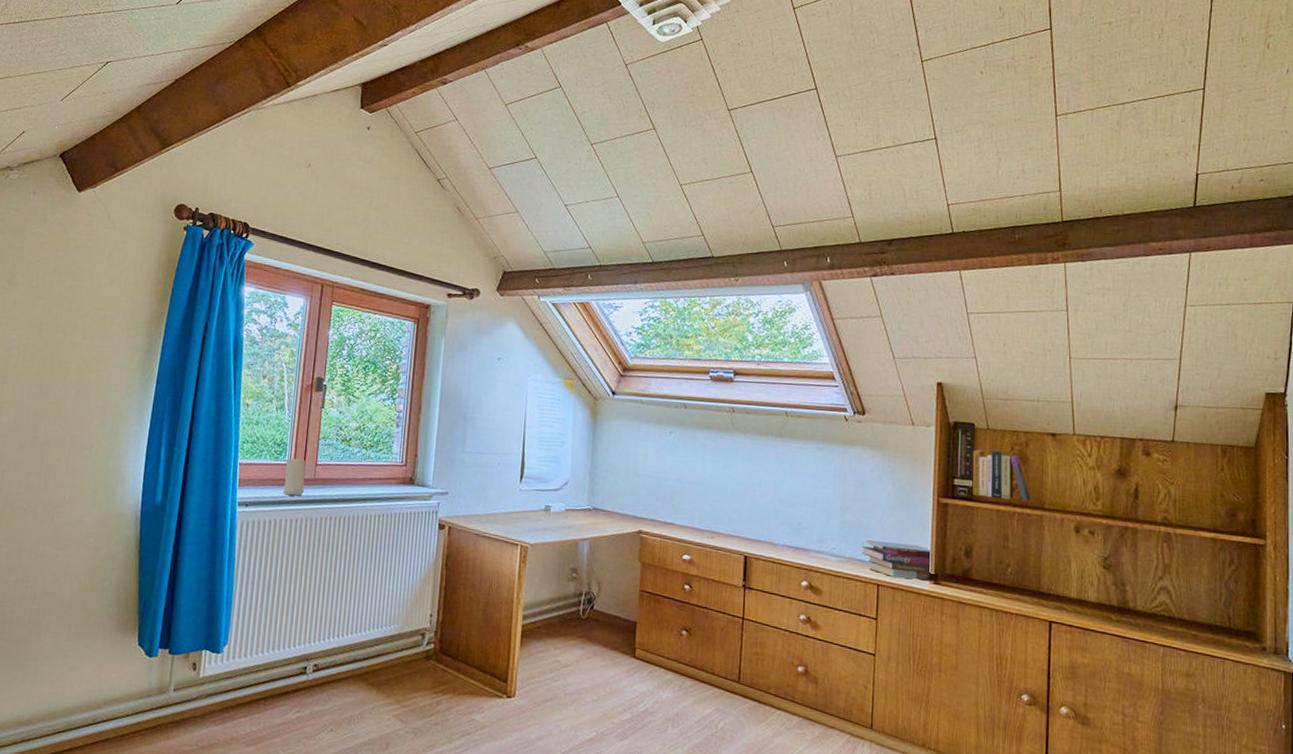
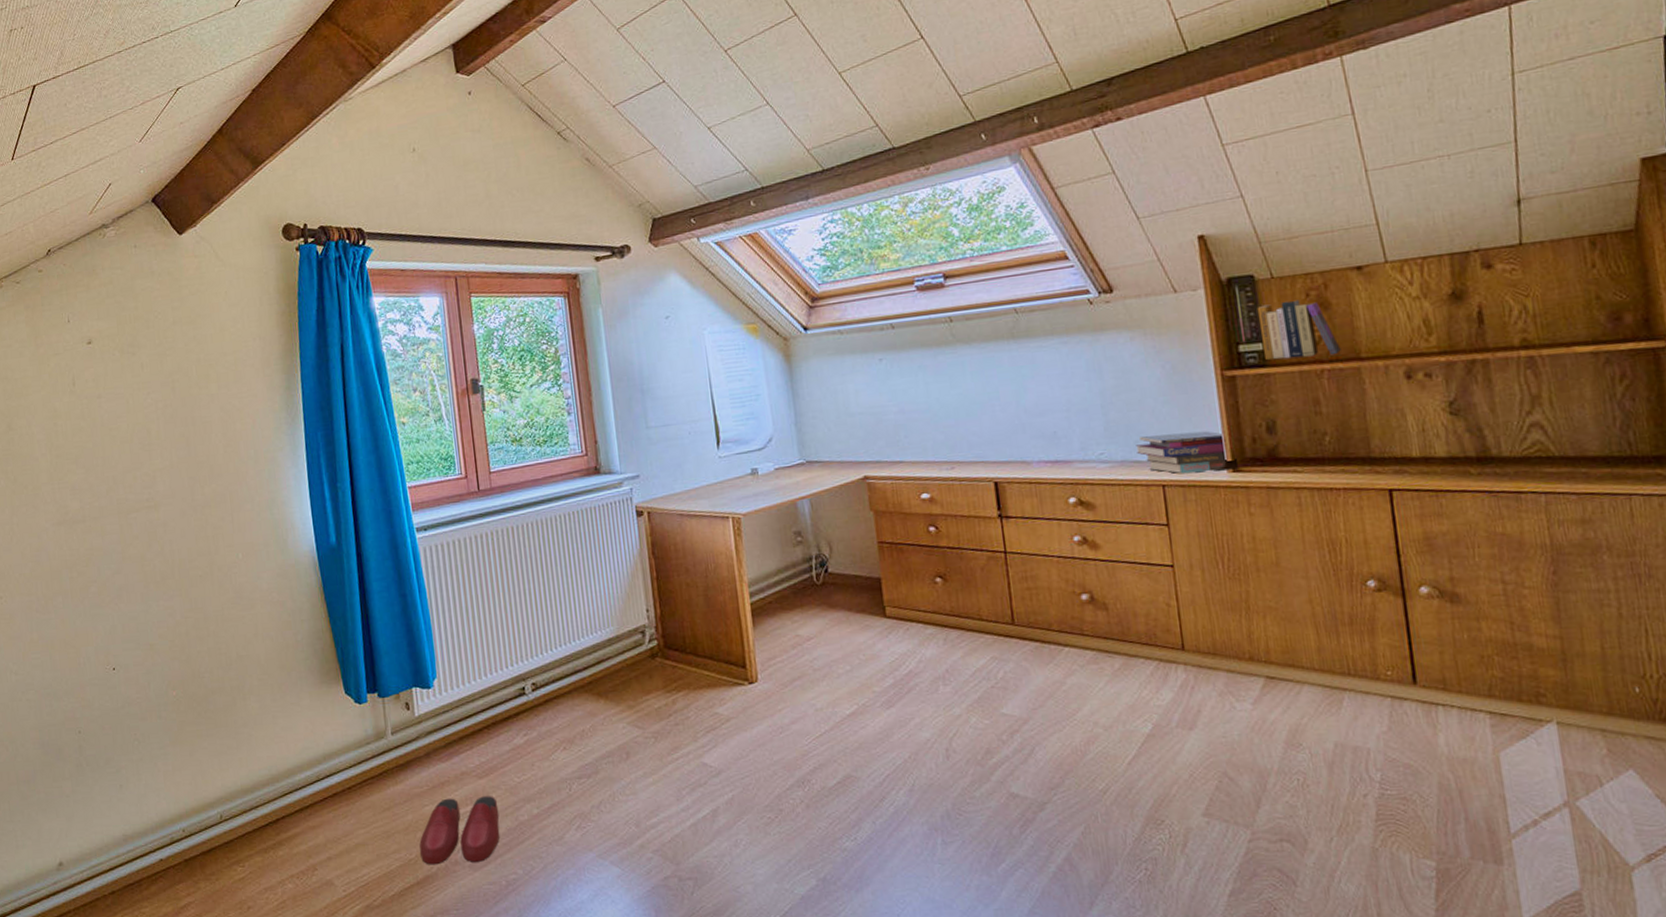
candle: present [283,458,306,496] -> none [457,469,484,511]

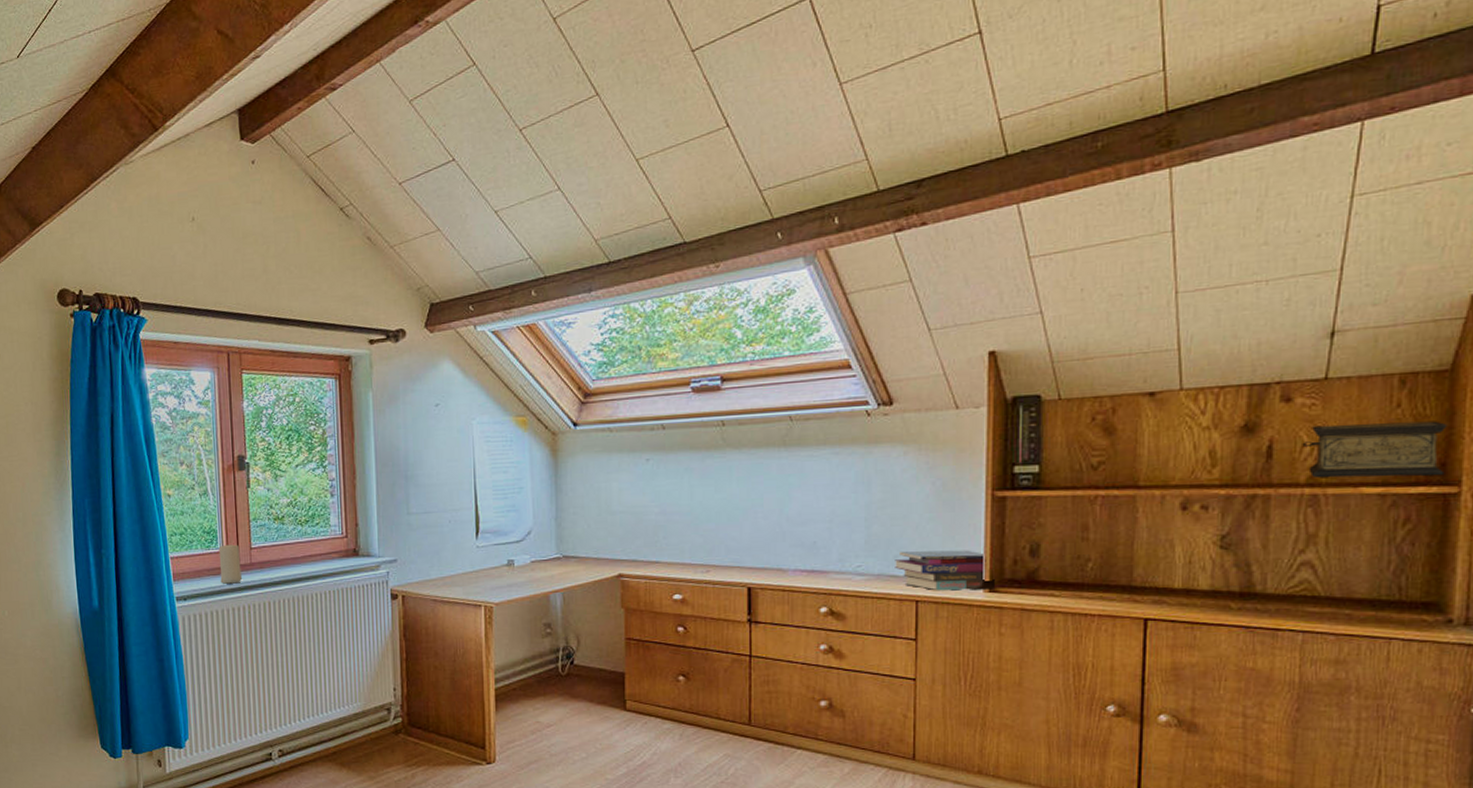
candle: none [457,469,484,511] -> present [218,544,243,584]
books: present [1257,299,1341,361] -> none [1038,423,1119,483]
decorative box: none [1510,278,1650,341] -> present [1302,421,1448,479]

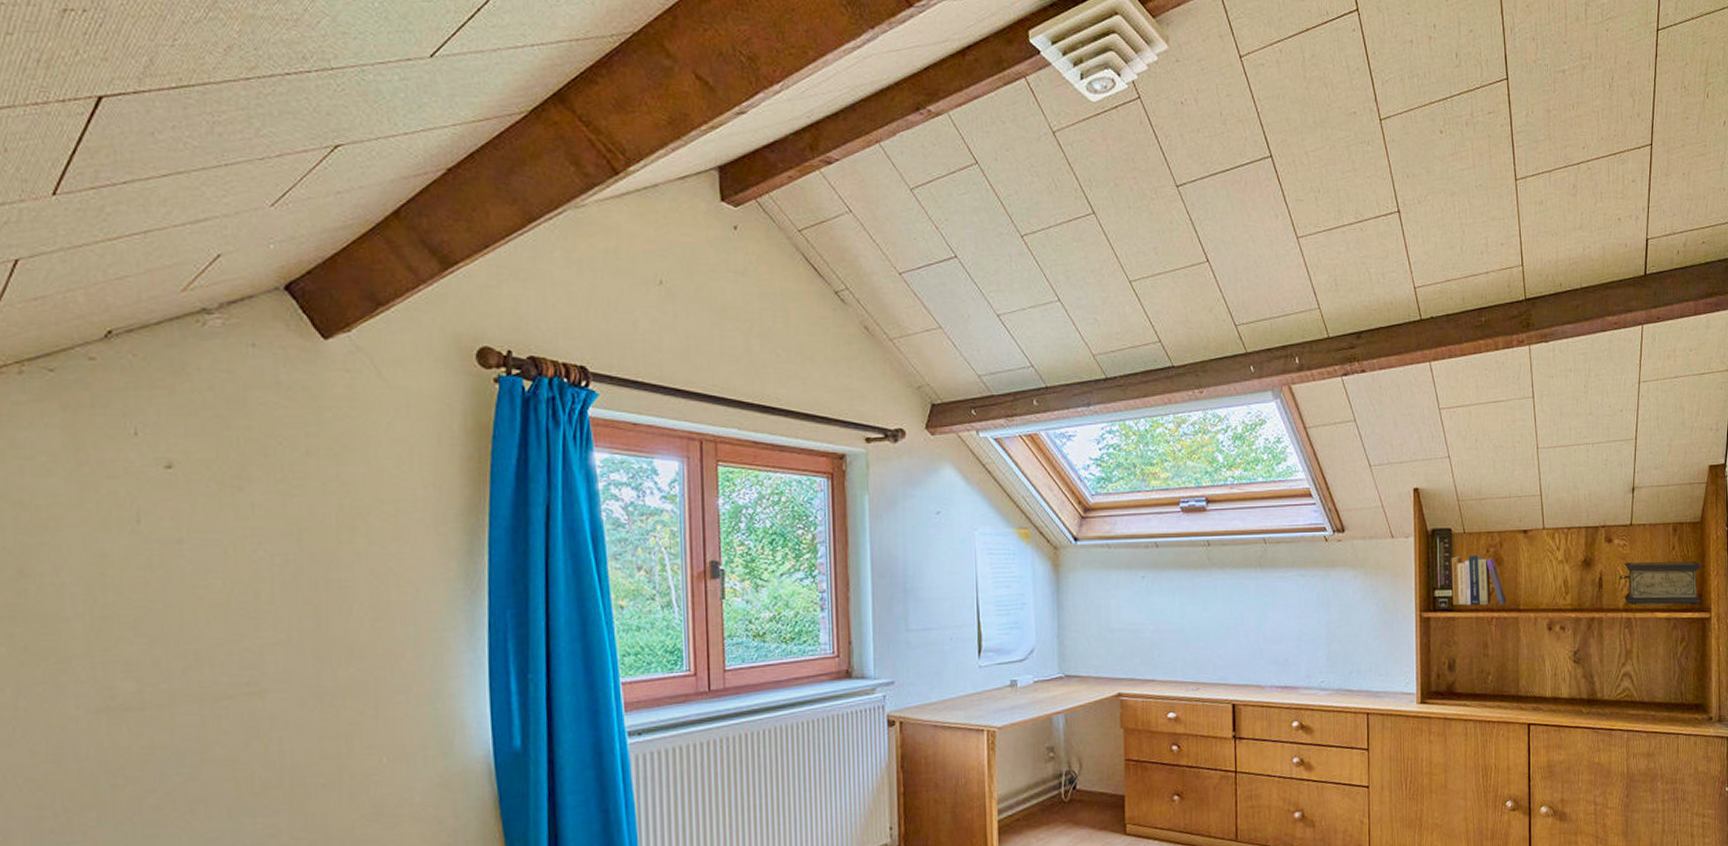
candle: present [218,544,243,584] -> none [684,666,714,714]
books: present [895,550,996,591] -> none [1350,665,1426,704]
books: none [1038,423,1119,483] -> present [1451,554,1507,606]

